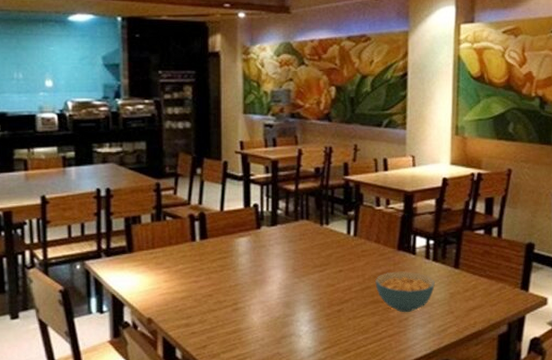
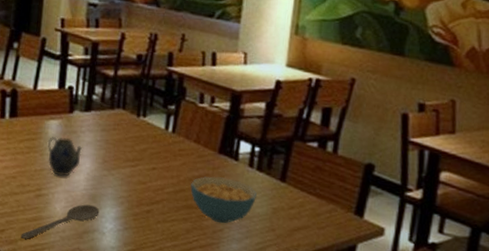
wooden spoon: none [223,312,294,351] -> present [21,204,100,239]
teapot: none [239,253,272,289] -> present [47,137,82,176]

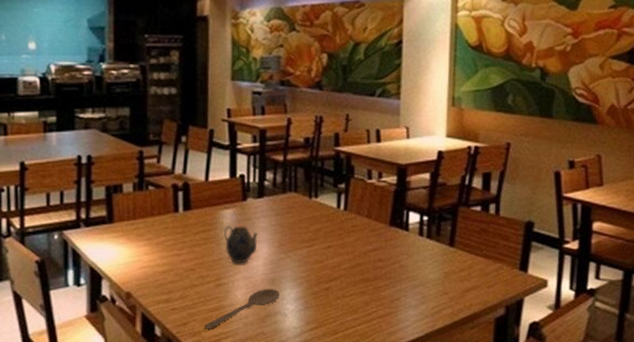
cereal bowl: present [190,176,257,224] -> none [366,248,428,293]

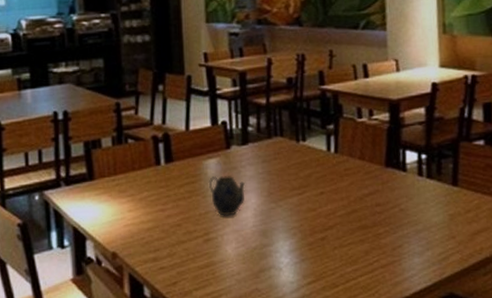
wooden spoon: present [204,289,280,329] -> none [195,241,273,288]

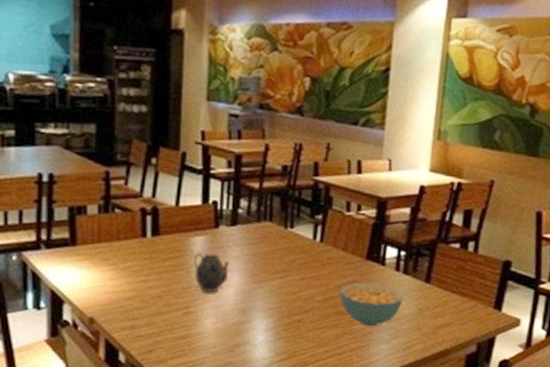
cereal bowl: none [362,191,431,239] -> present [339,282,403,327]

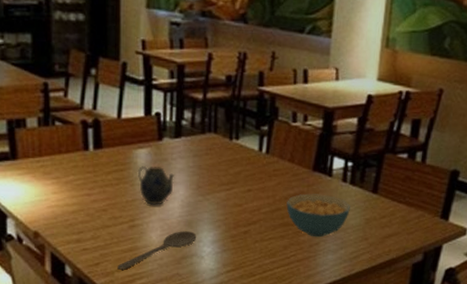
wooden spoon: none [170,319,250,357] -> present [117,231,197,270]

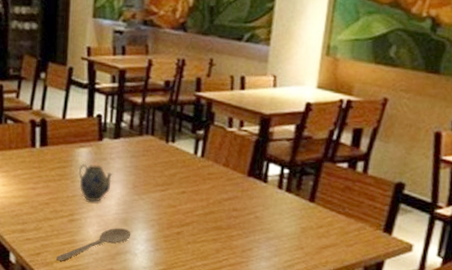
cereal bowl: present [286,193,350,238] -> none [220,198,286,243]

